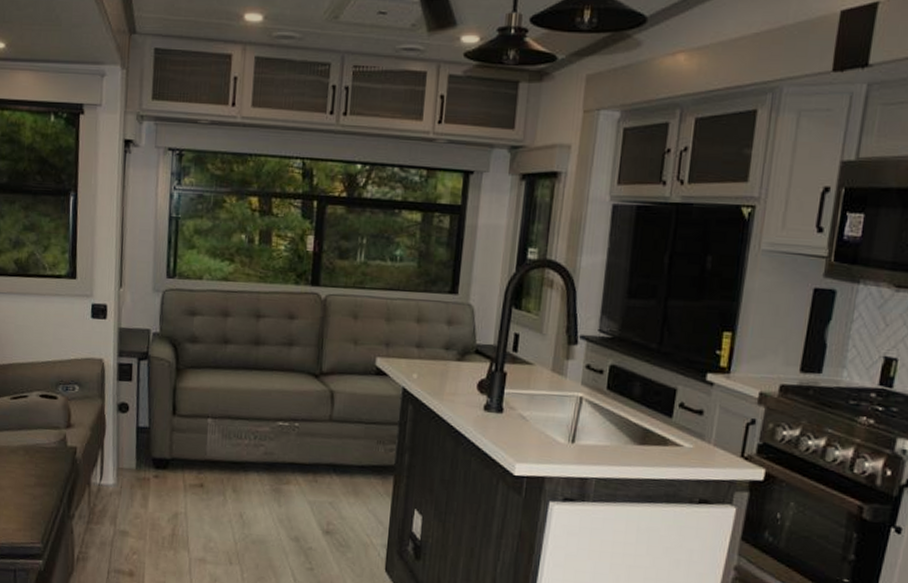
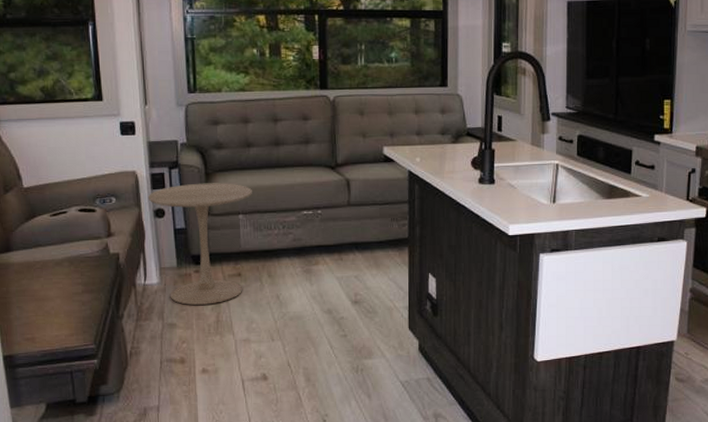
side table: none [112,378,225,515] -> present [147,183,252,305]

